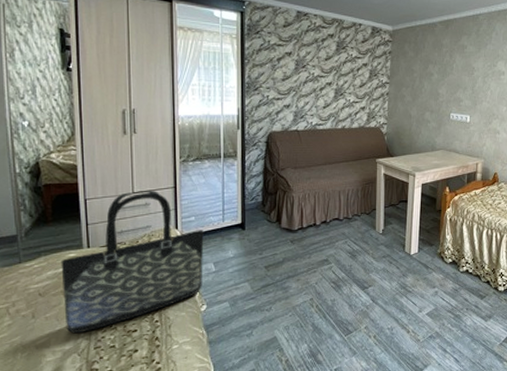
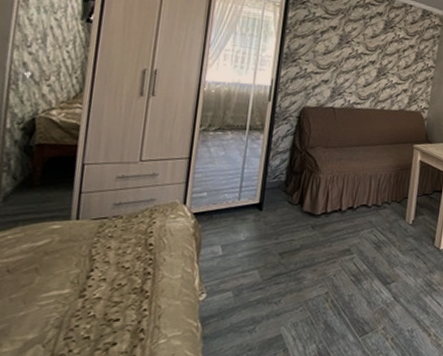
tote bag: present [61,191,204,334] -> none [33,159,215,320]

